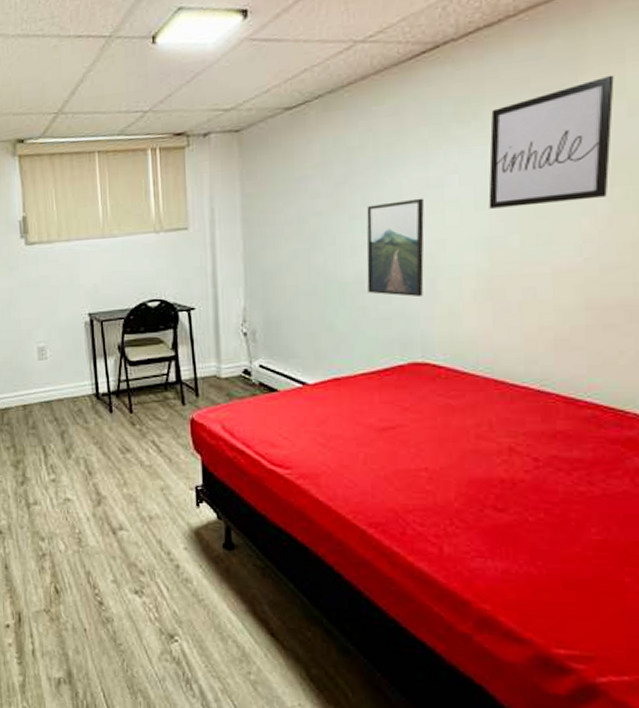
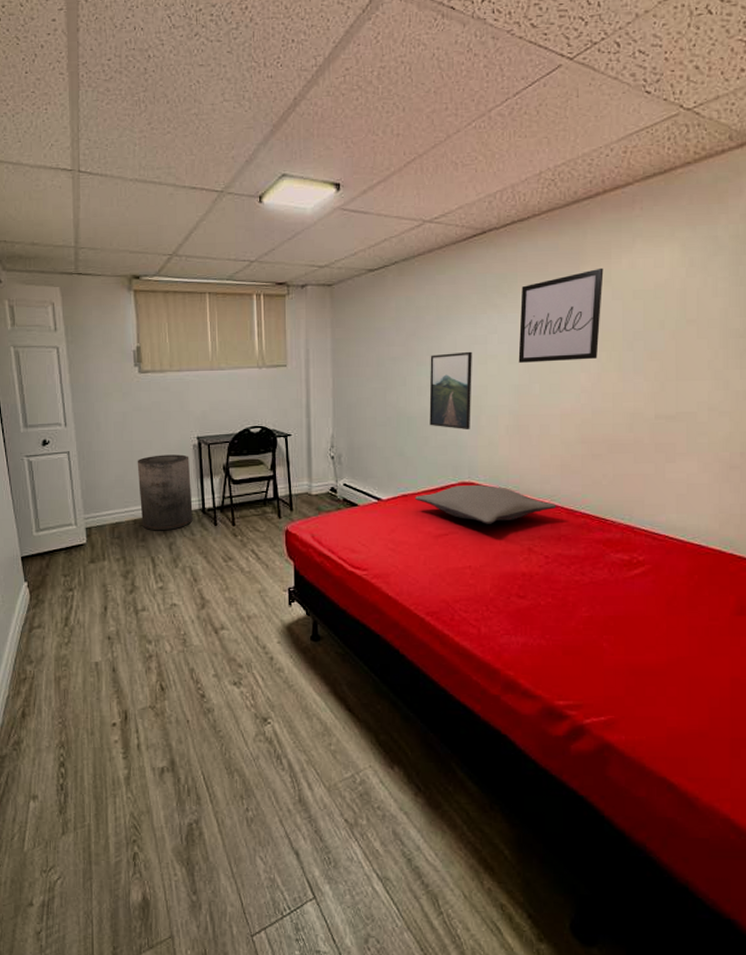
trash can: none [25,333,86,417] -> present [137,454,193,530]
pillow: none [351,365,550,416] -> present [415,484,557,524]

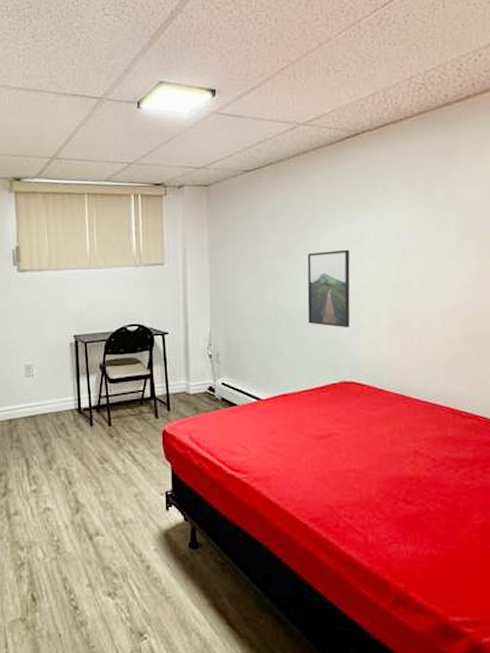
trash can: present [137,454,193,530] -> none [13,353,68,430]
pillow: present [415,484,557,524] -> none [295,383,442,425]
wall art: present [518,267,604,363] -> none [396,167,478,260]

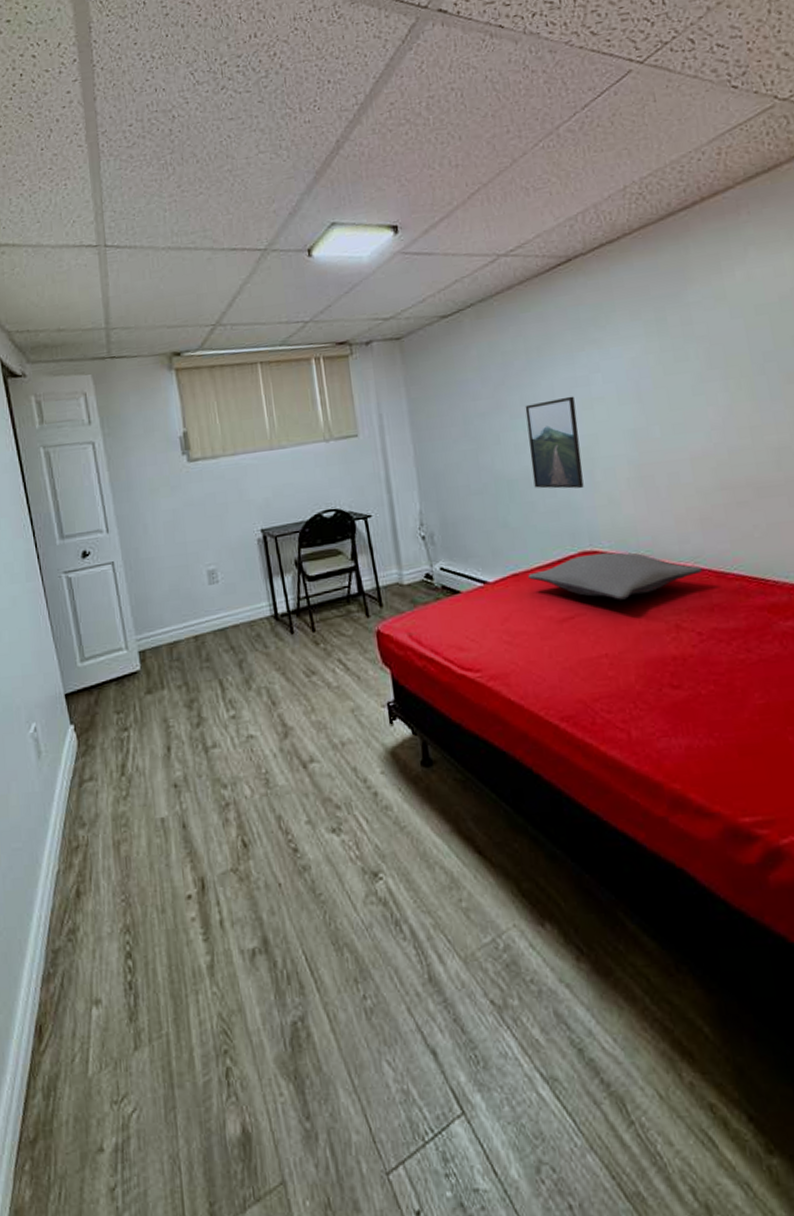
pillow: none [295,383,442,425] -> present [528,552,703,600]

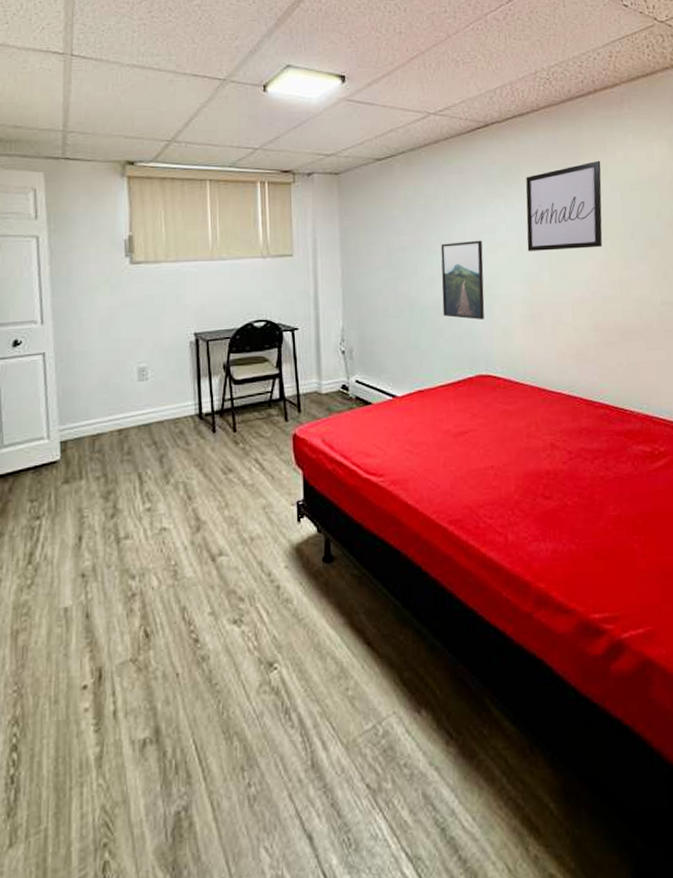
pillow: present [528,552,703,600] -> none [432,377,576,419]
wall art: none [621,284,725,403] -> present [526,160,603,251]

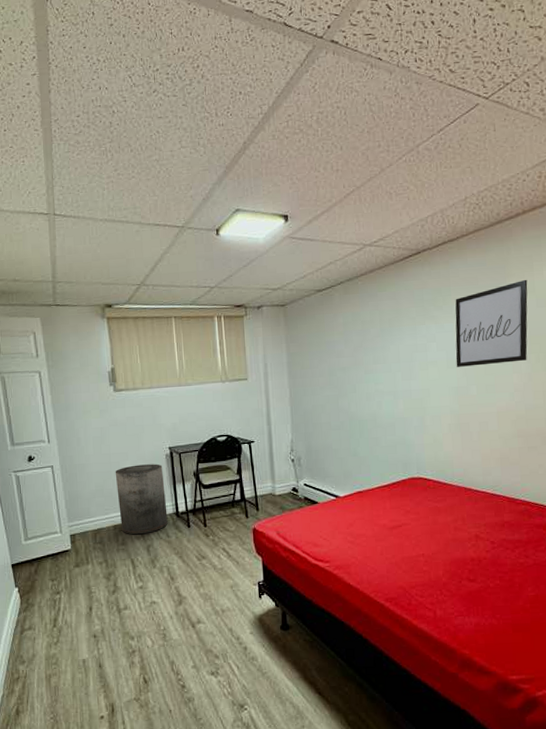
trash can: none [124,353,188,441] -> present [115,464,168,534]
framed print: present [440,240,485,319] -> none [376,359,416,430]

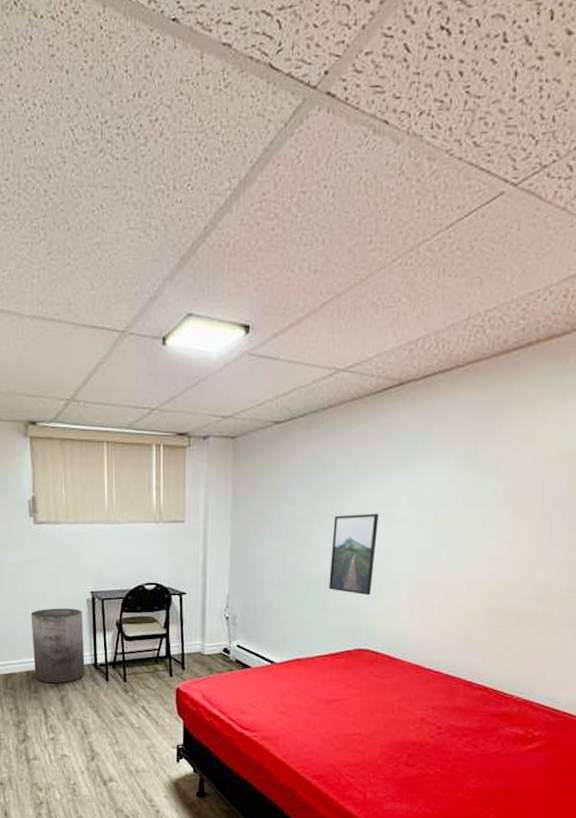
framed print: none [376,359,416,430] -> present [329,513,379,595]
wall art: present [455,279,528,367] -> none [427,426,528,527]

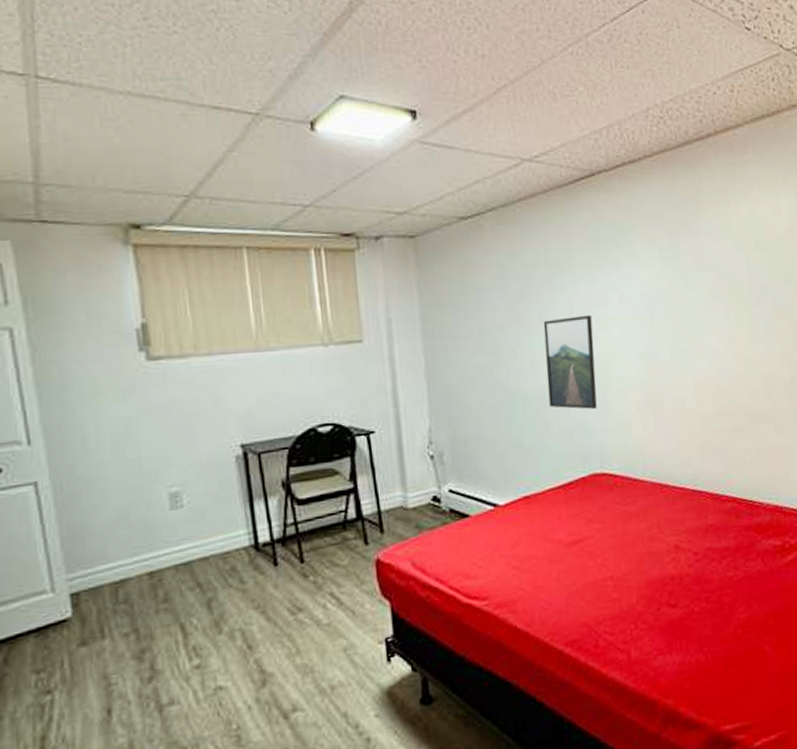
trash can: present [30,608,85,683] -> none [150,471,241,585]

